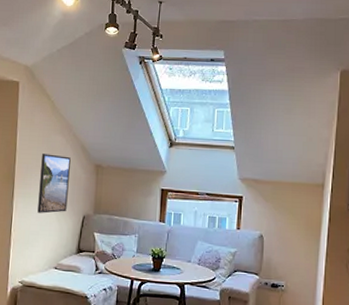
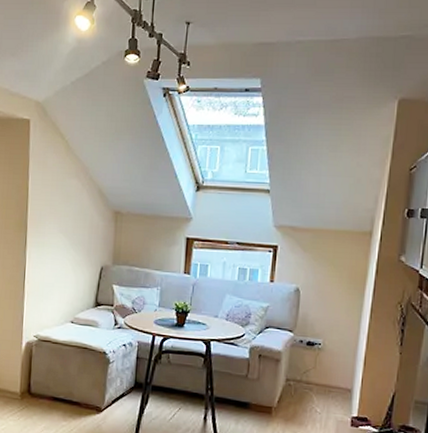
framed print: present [37,154,71,213] -> none [52,199,87,264]

